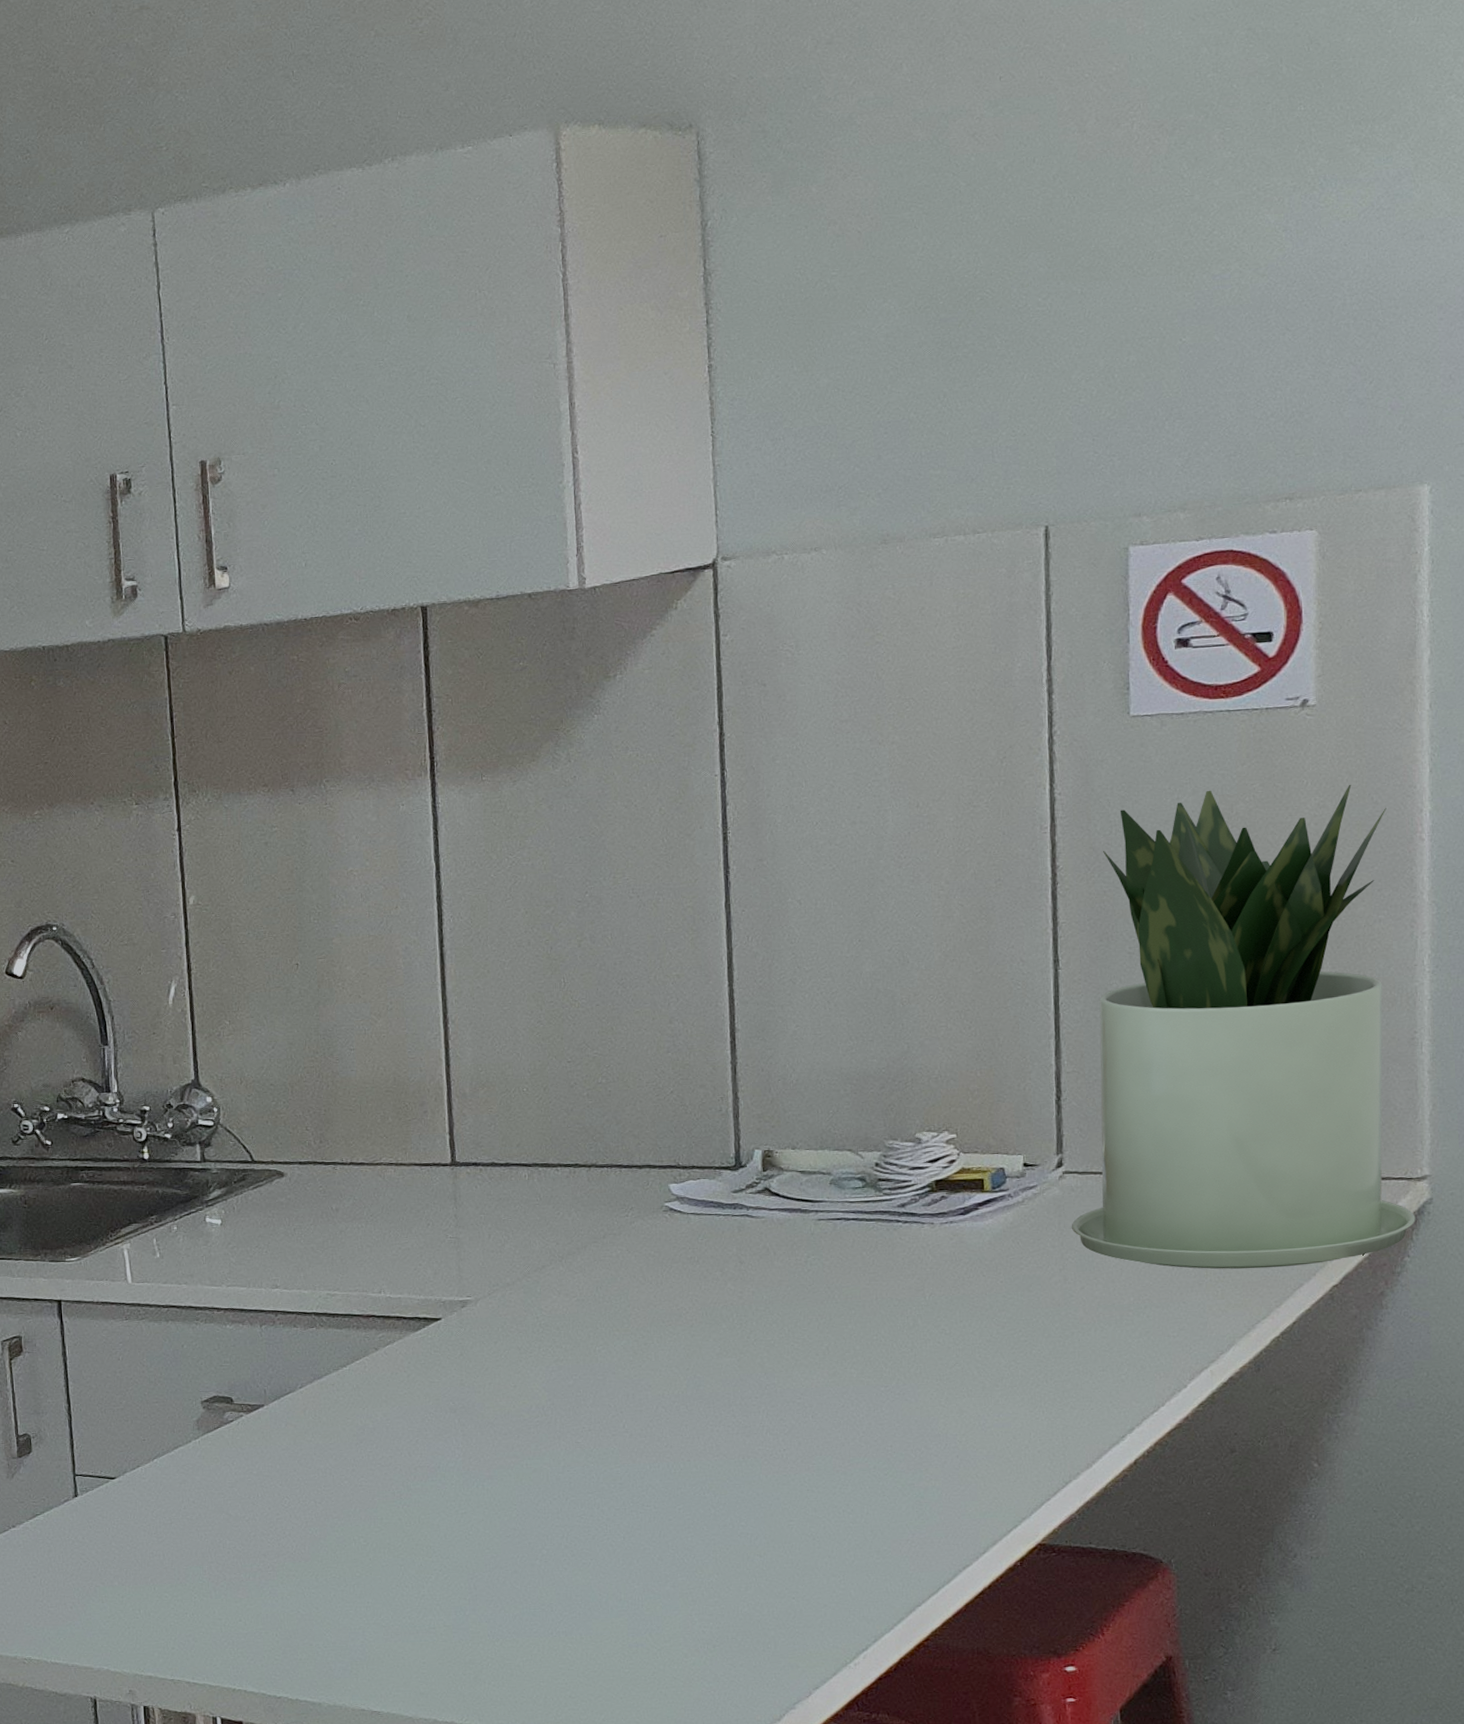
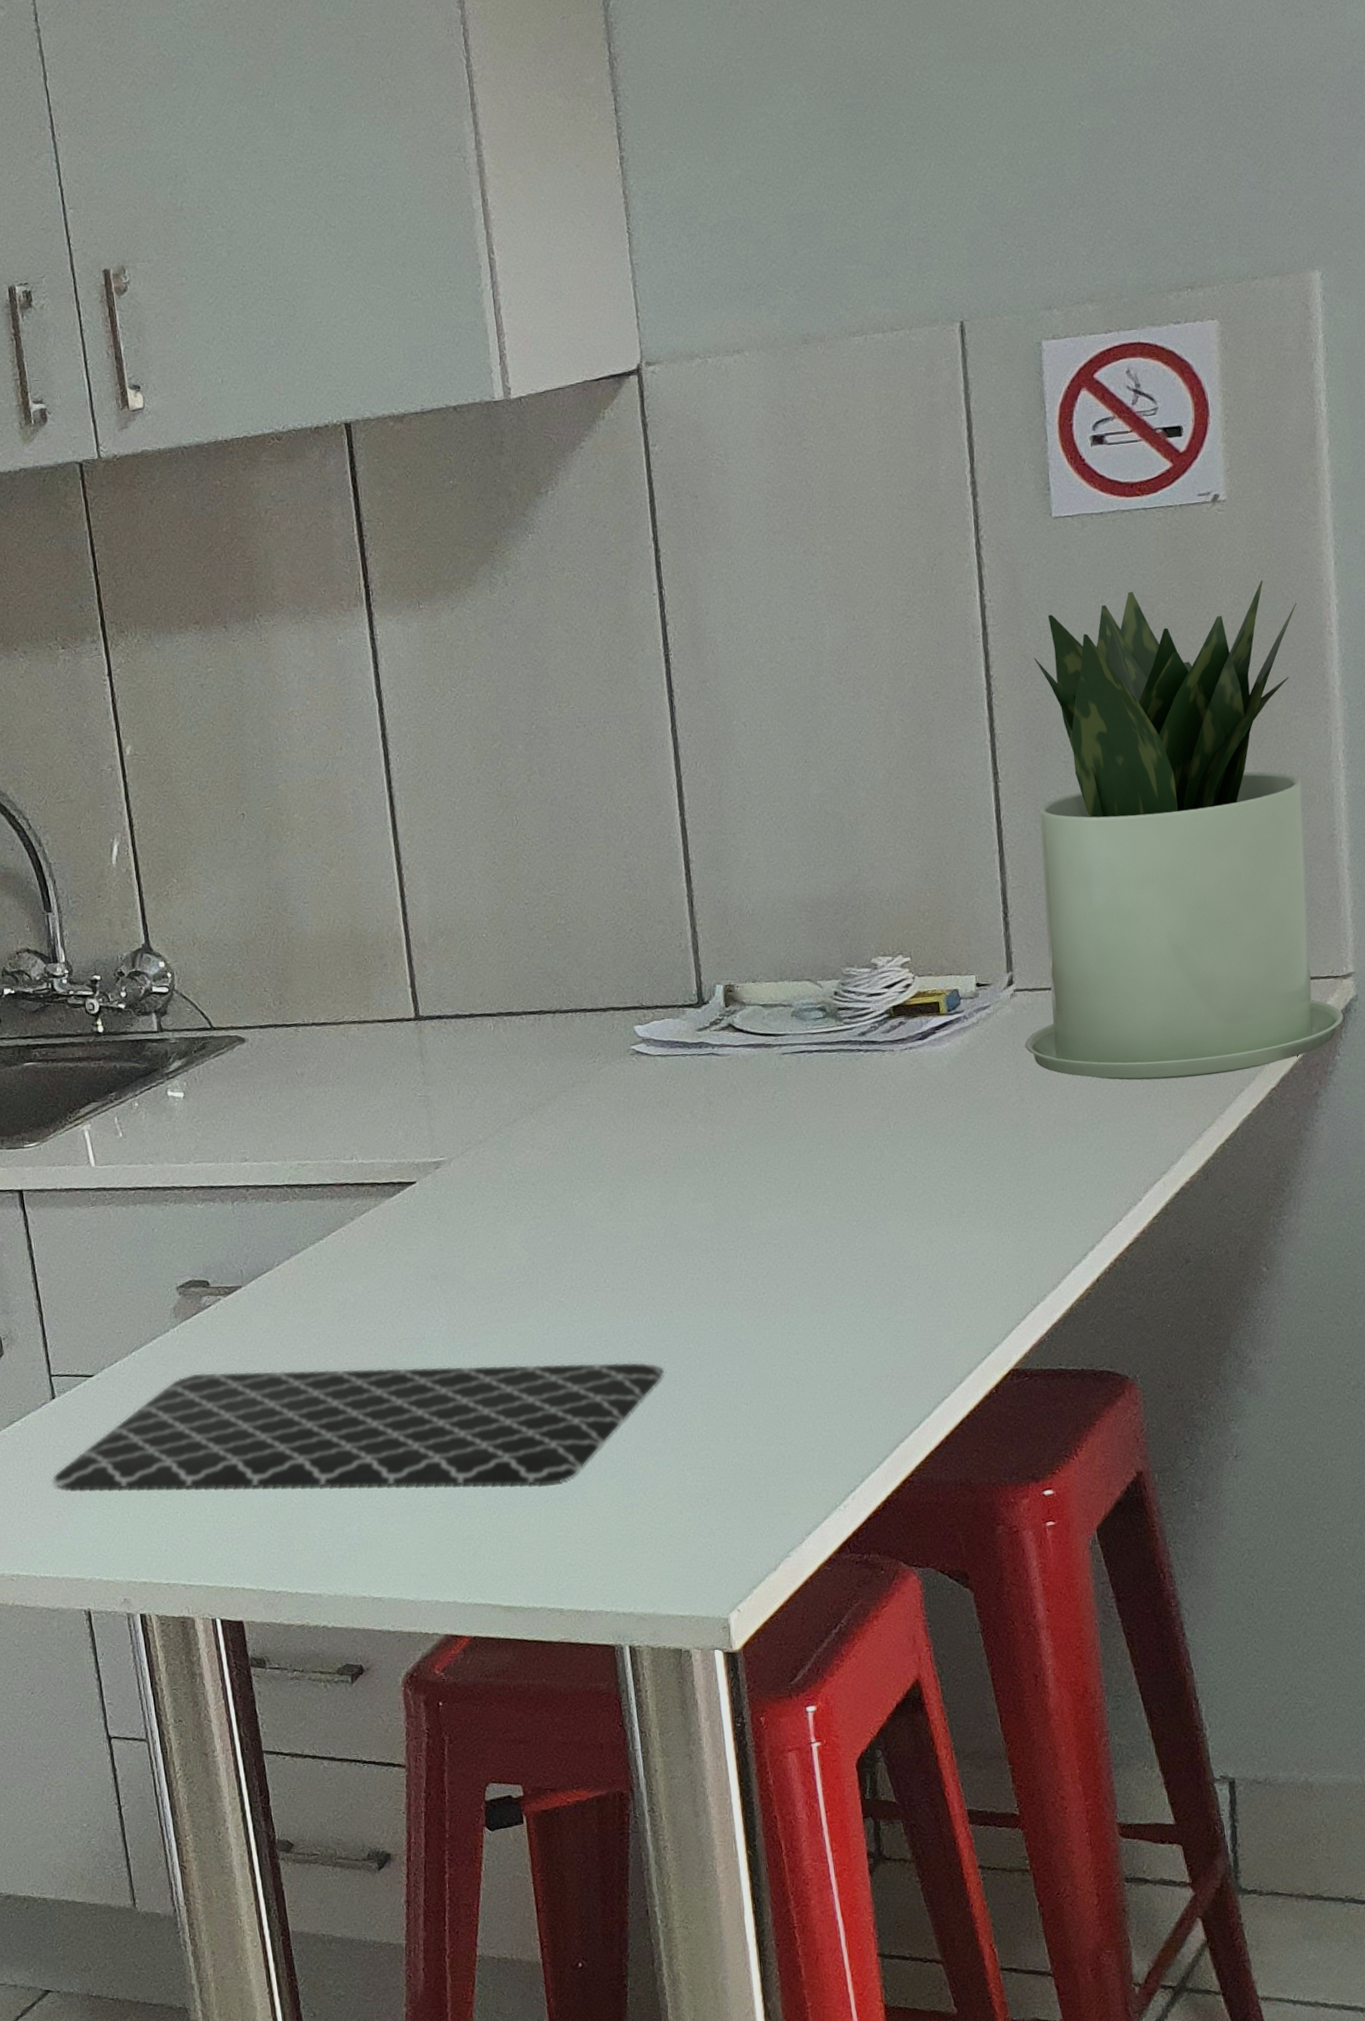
placemat: none [69,1483,679,1617] -> present [52,1362,665,1489]

